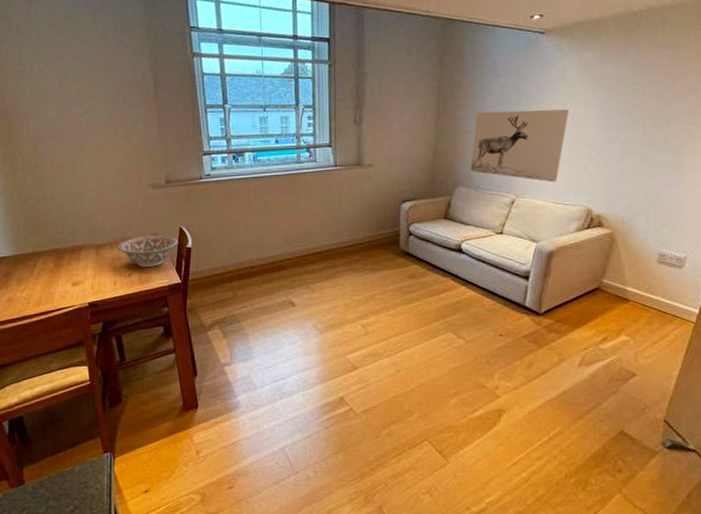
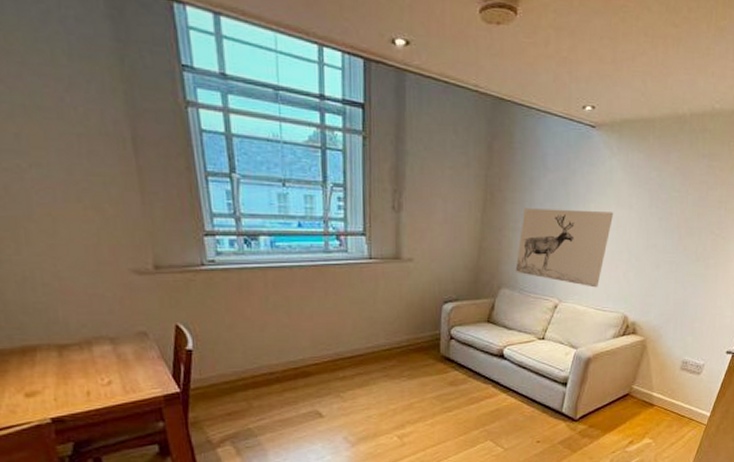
decorative bowl: present [117,235,178,267] -> none [89,334,175,373]

